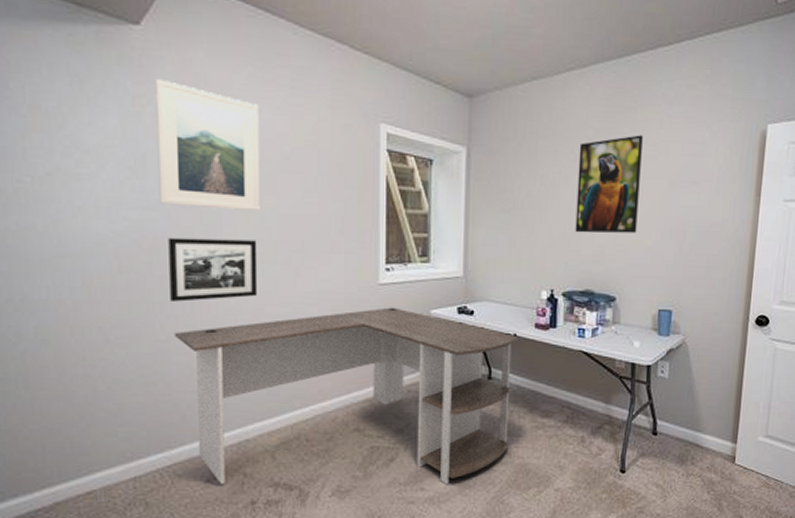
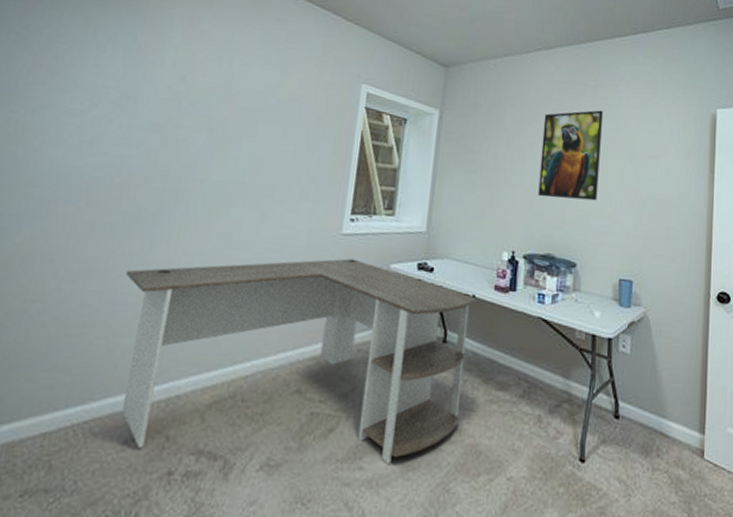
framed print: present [155,78,260,212] -> none [142,31,253,156]
picture frame: present [168,237,258,302] -> none [130,174,228,239]

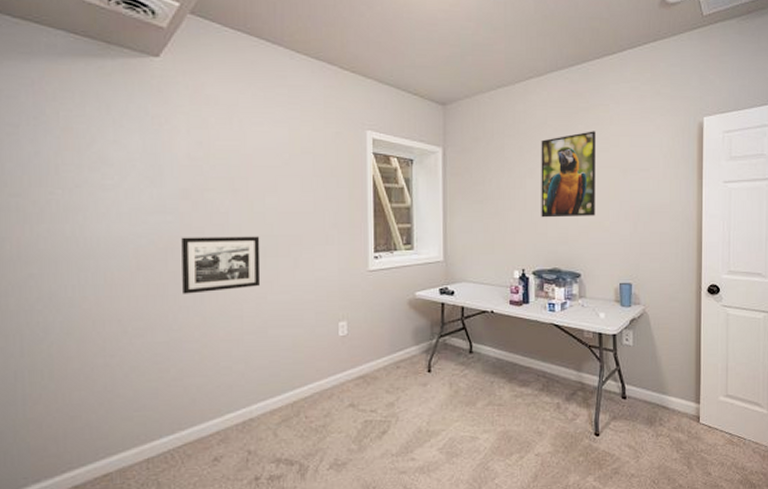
desk: present [121,258,477,465] -> none [185,291,495,462]
picture frame: none [130,174,228,239] -> present [181,236,261,294]

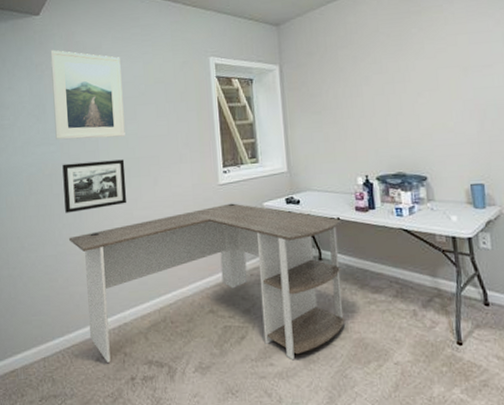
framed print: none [172,100,263,212] -> present [50,49,125,140]
desk: none [185,291,495,462] -> present [68,203,346,363]
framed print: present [541,131,595,218] -> none [374,33,438,124]

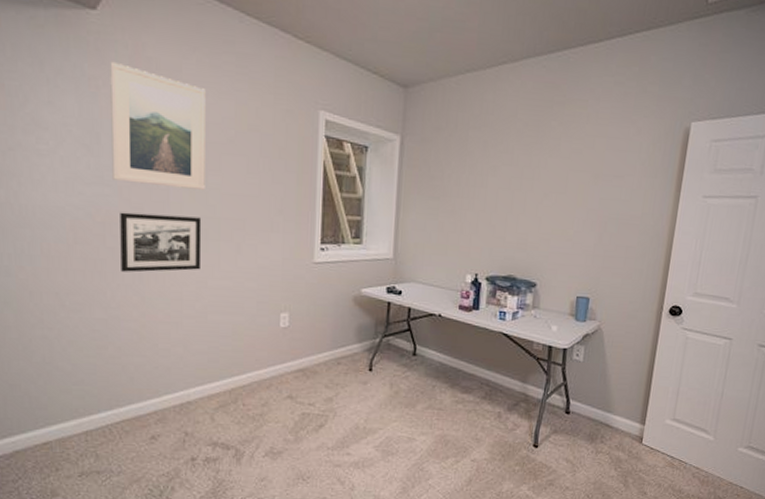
desk: present [68,203,346,363] -> none [123,285,442,451]

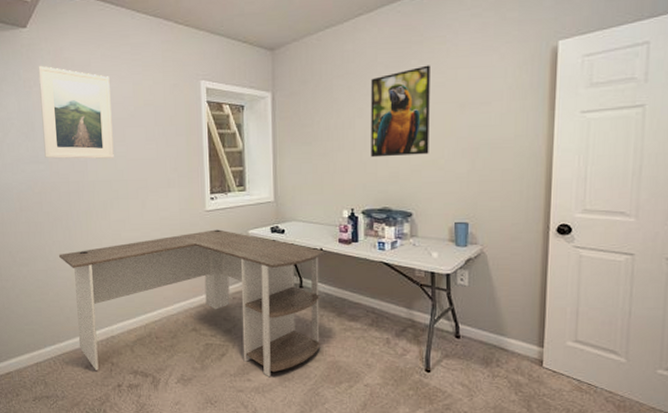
picture frame: present [120,212,202,273] -> none [52,181,115,231]
desk: none [123,285,442,451] -> present [58,229,324,378]
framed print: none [500,128,570,223] -> present [371,65,430,158]

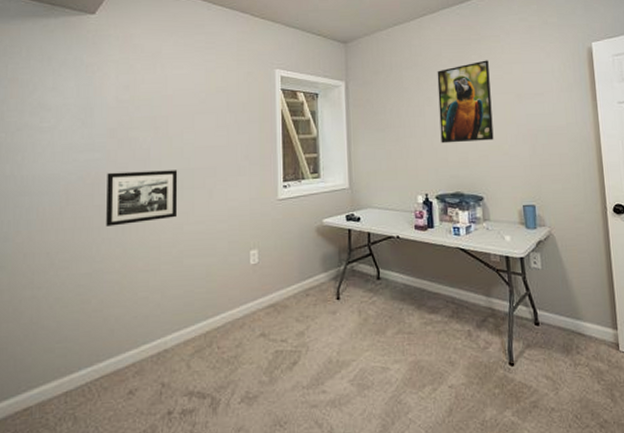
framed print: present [38,65,114,159] -> none [102,51,181,147]
picture frame: none [52,181,115,231] -> present [106,170,178,226]
desk: present [58,229,324,378] -> none [107,219,402,395]

